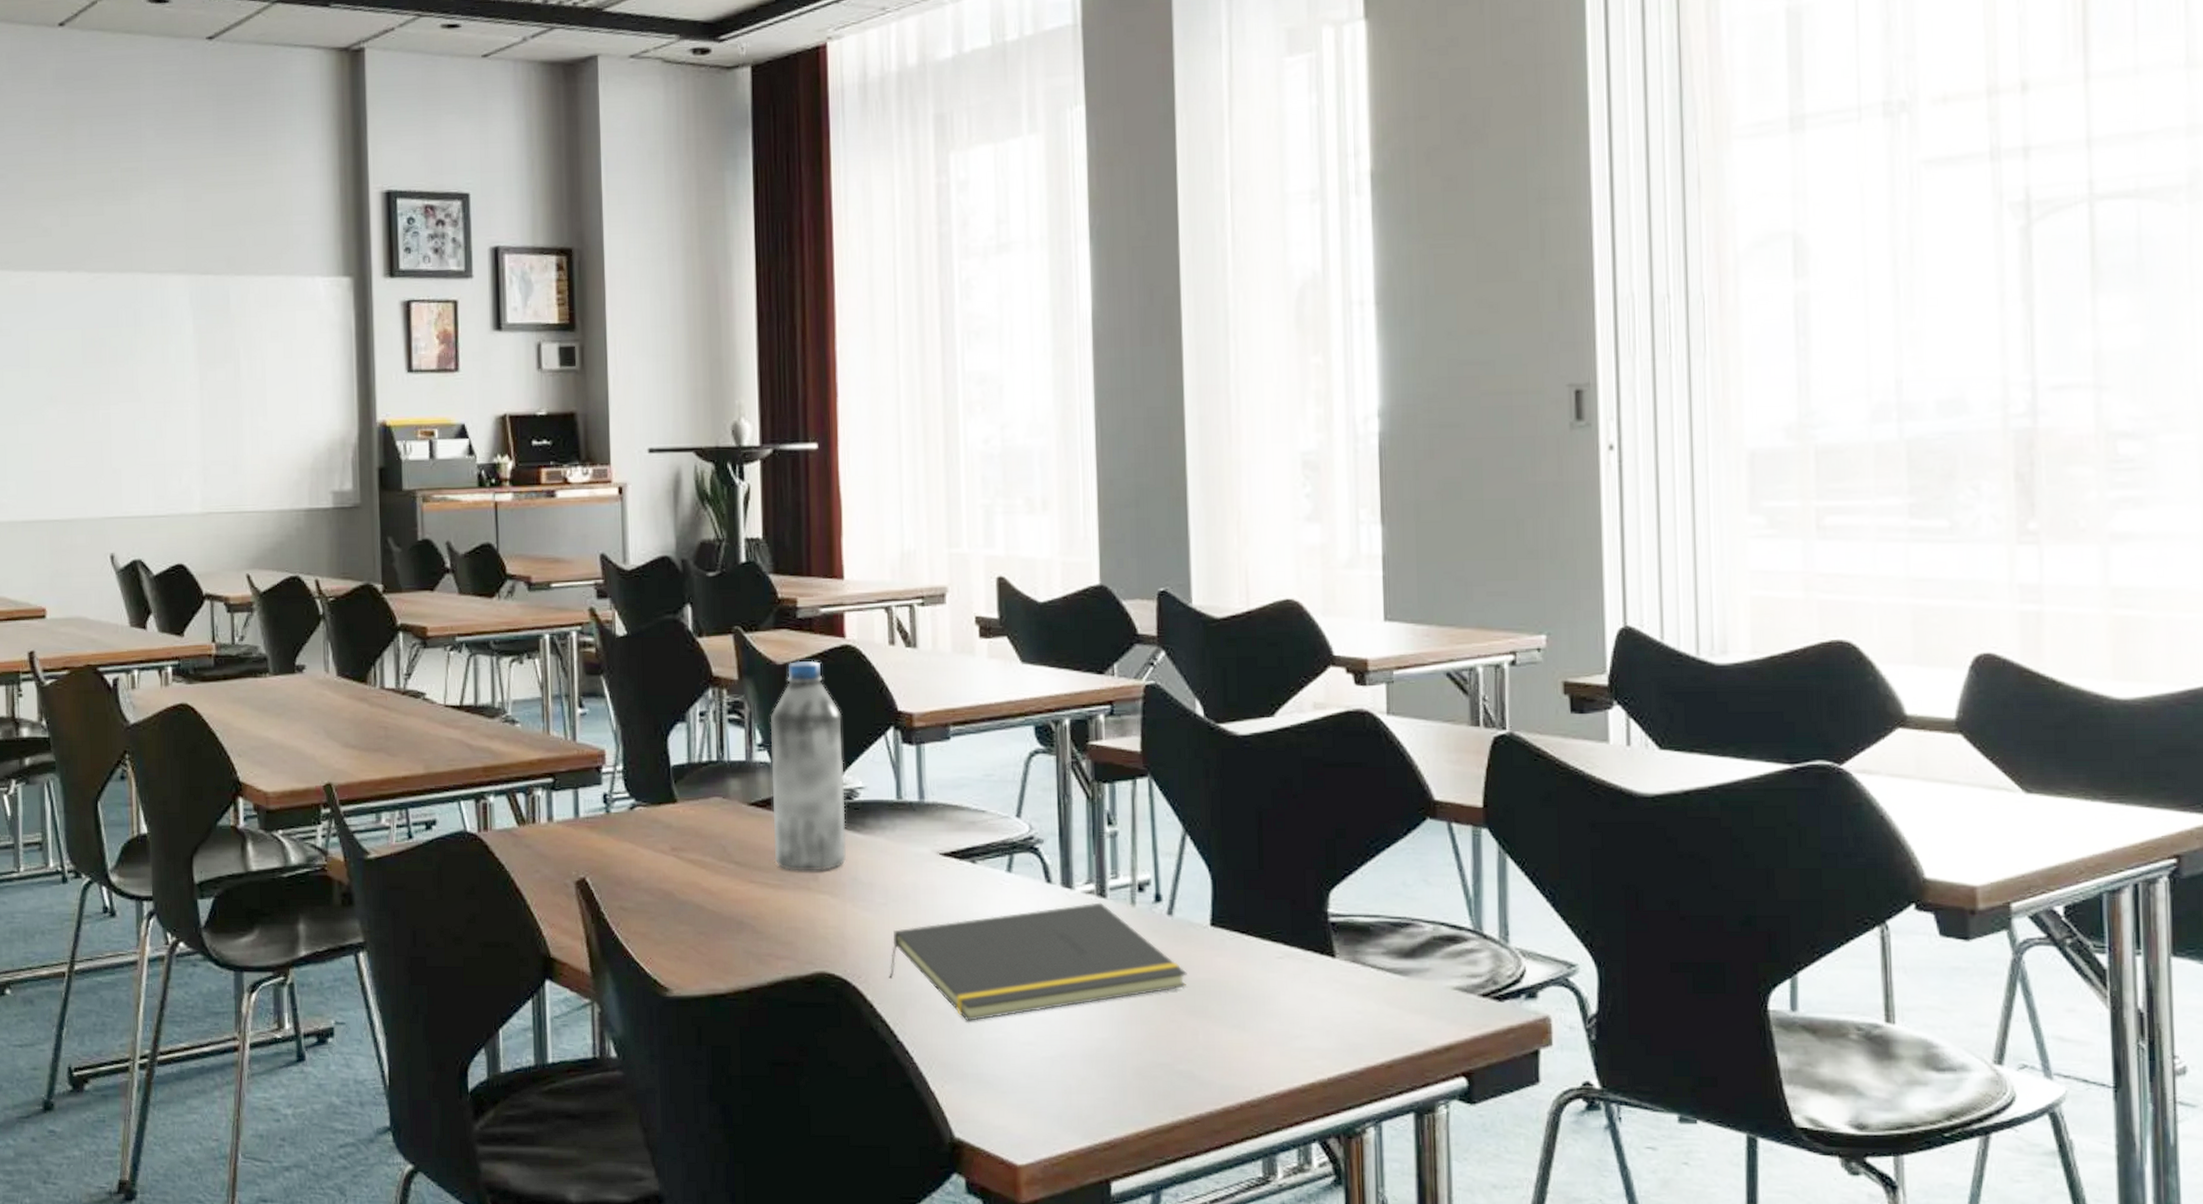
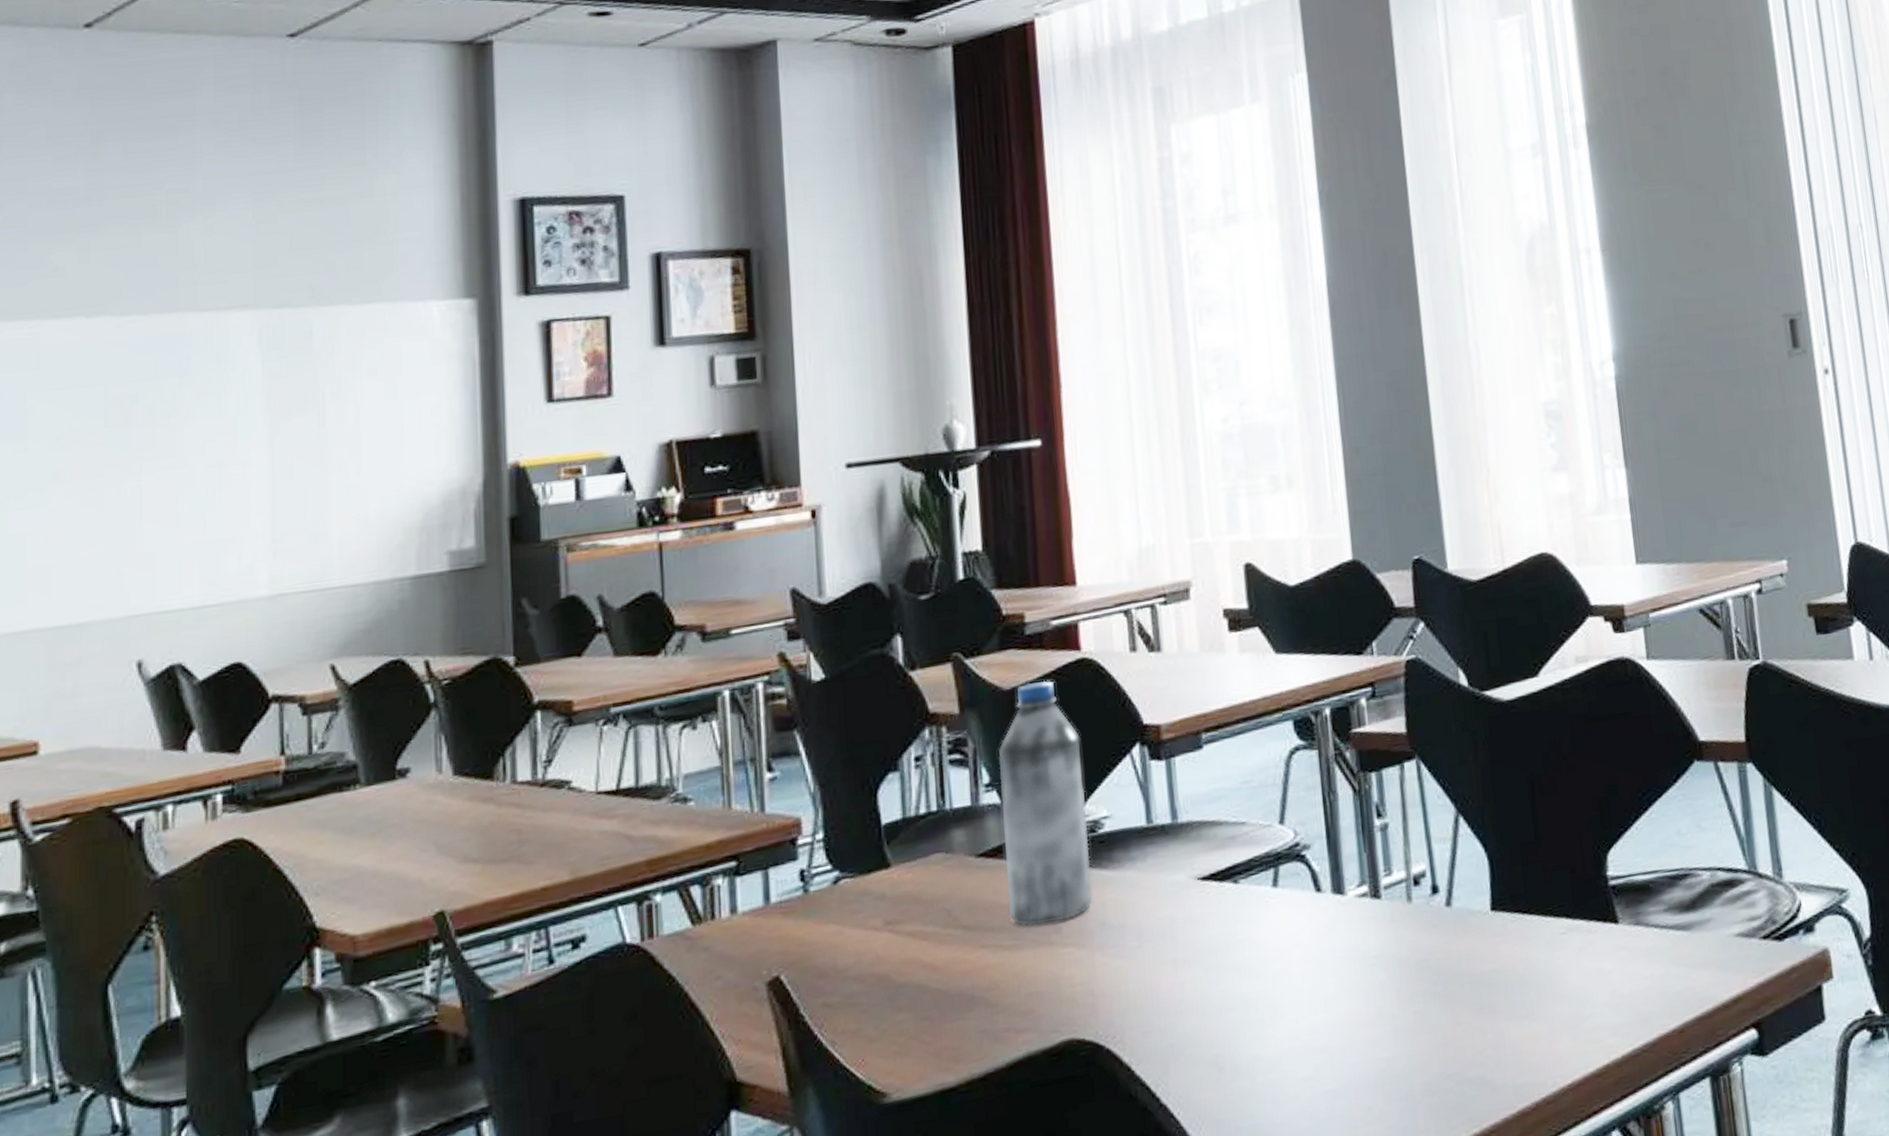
notepad: present [889,902,1187,1022] -> none [1147,904,1471,1068]

